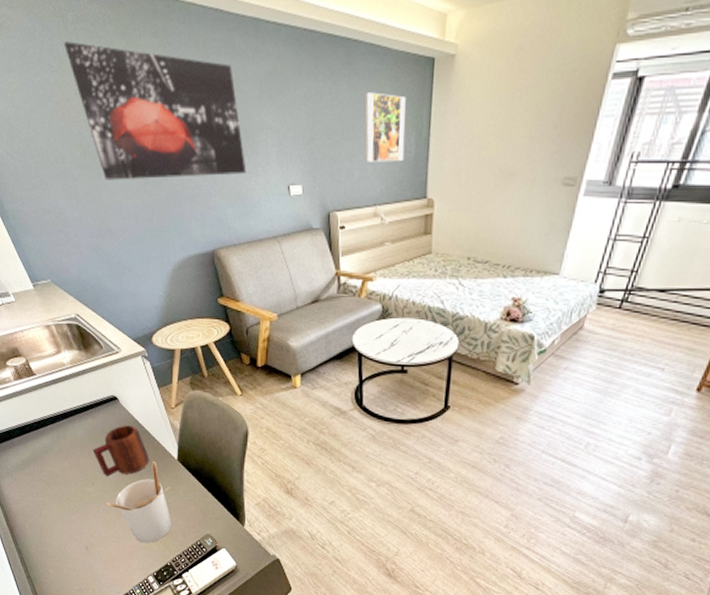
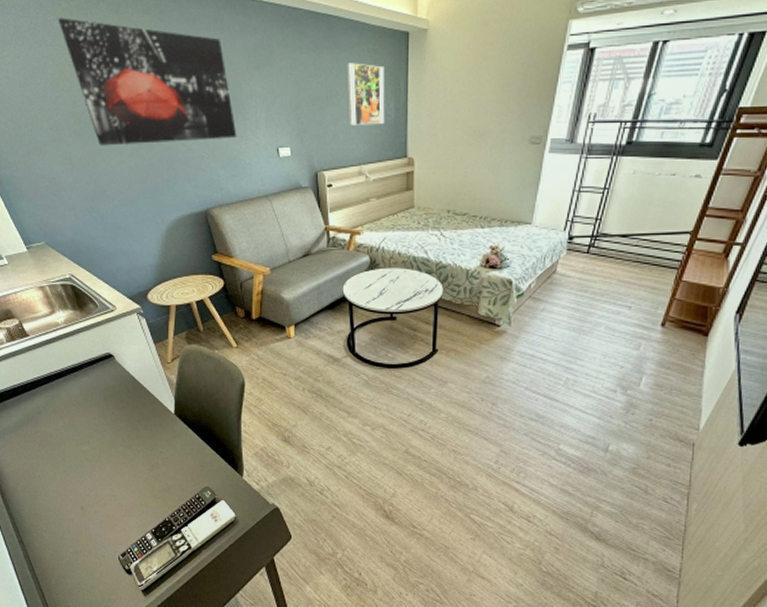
mug: present [92,425,149,476] -> none [88,382,146,434]
utensil holder: present [106,461,172,544] -> none [102,416,170,500]

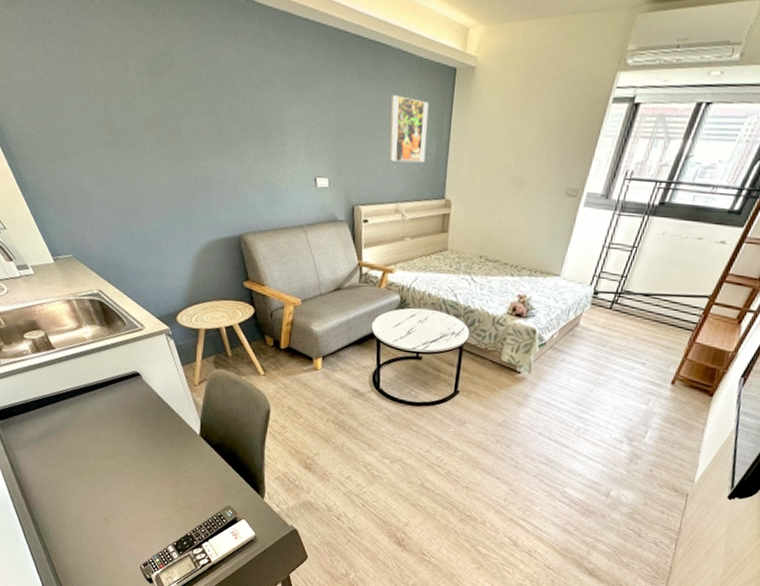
wall art: present [58,18,237,146] -> none [91,16,275,164]

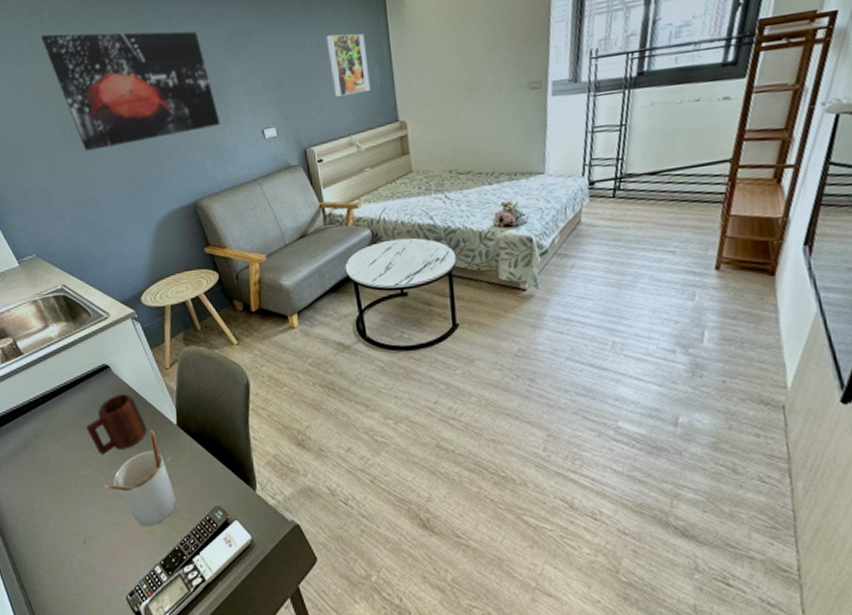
wall art: none [91,16,275,164] -> present [41,31,221,151]
mug: none [113,400,171,450] -> present [86,394,147,455]
utensil holder: none [126,436,193,515] -> present [103,430,177,527]

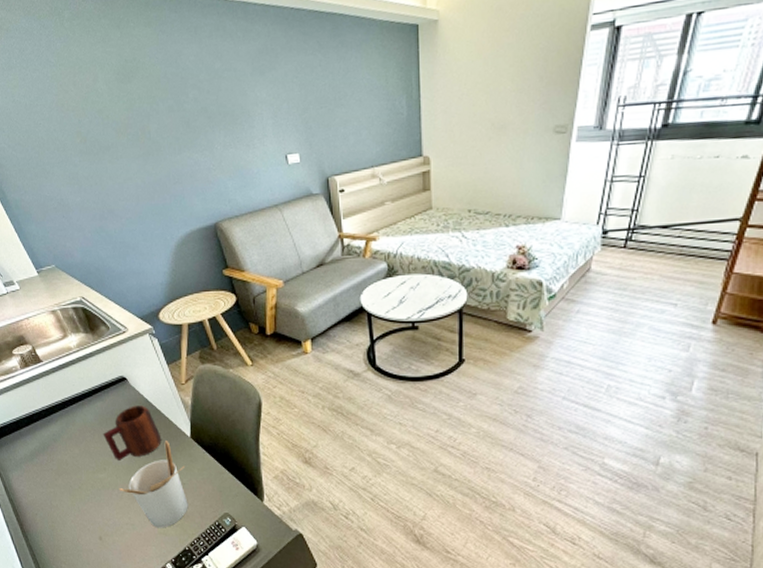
wall art: present [41,31,221,151] -> none [61,37,244,164]
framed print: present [325,33,371,97] -> none [354,60,397,127]

